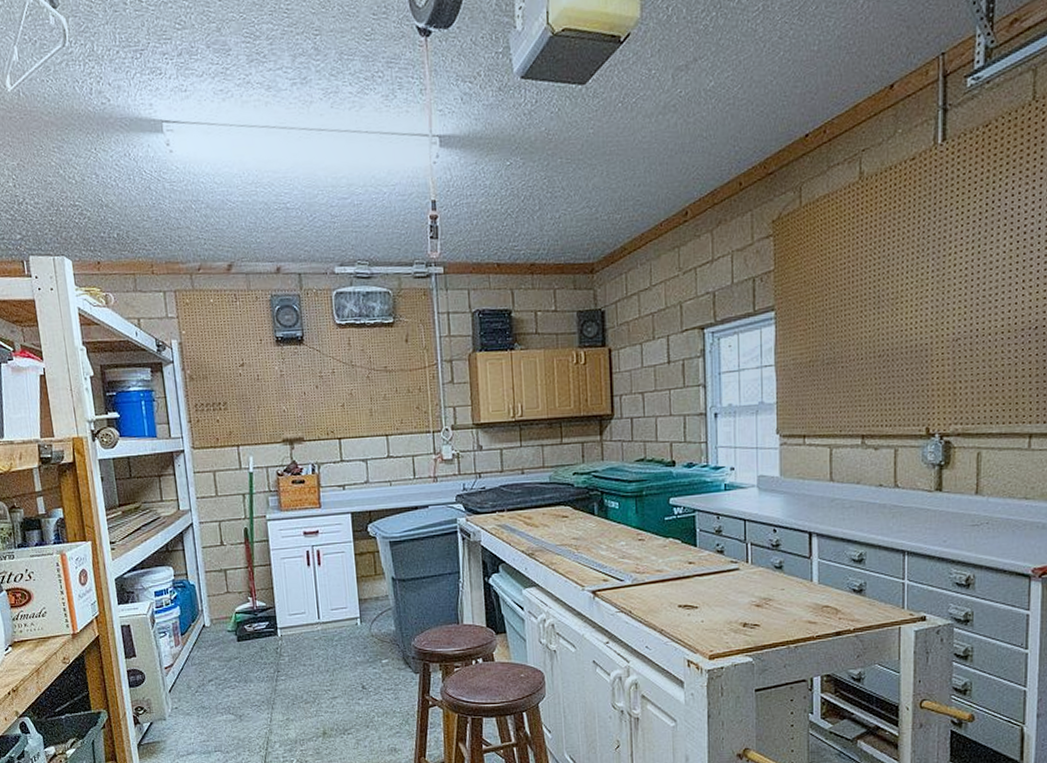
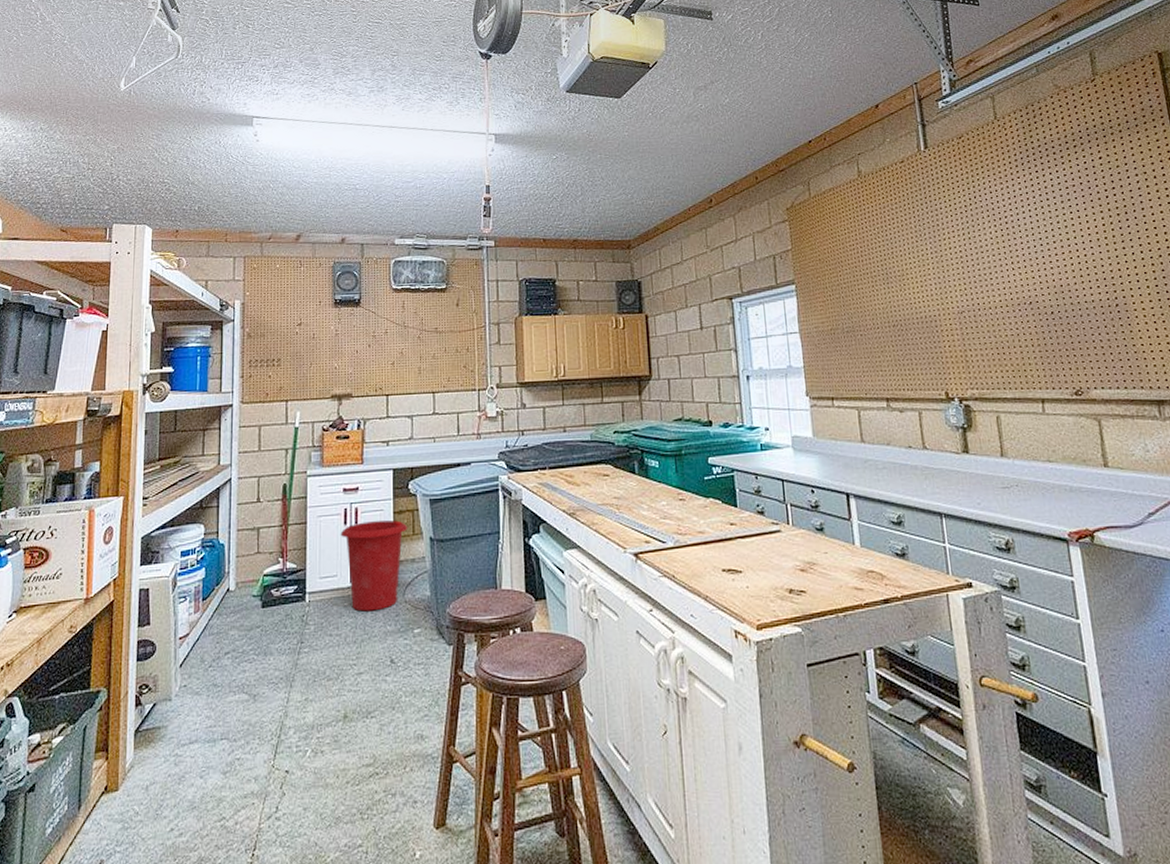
waste bin: none [304,561,370,645] -> present [340,520,408,612]

